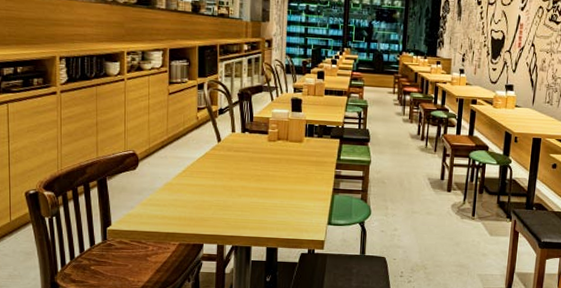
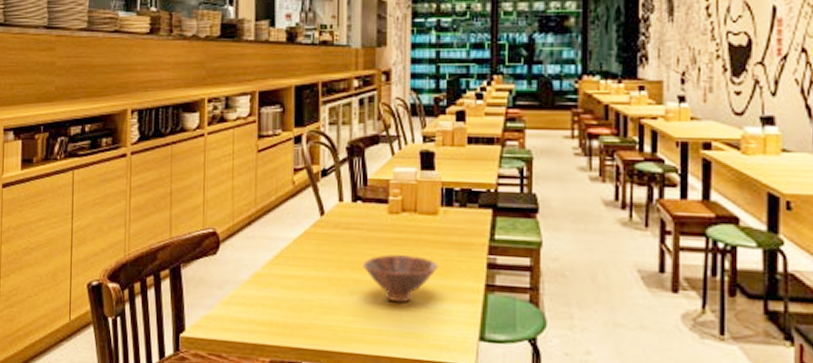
bowl: none [249,169,302,202] -> present [363,254,439,303]

